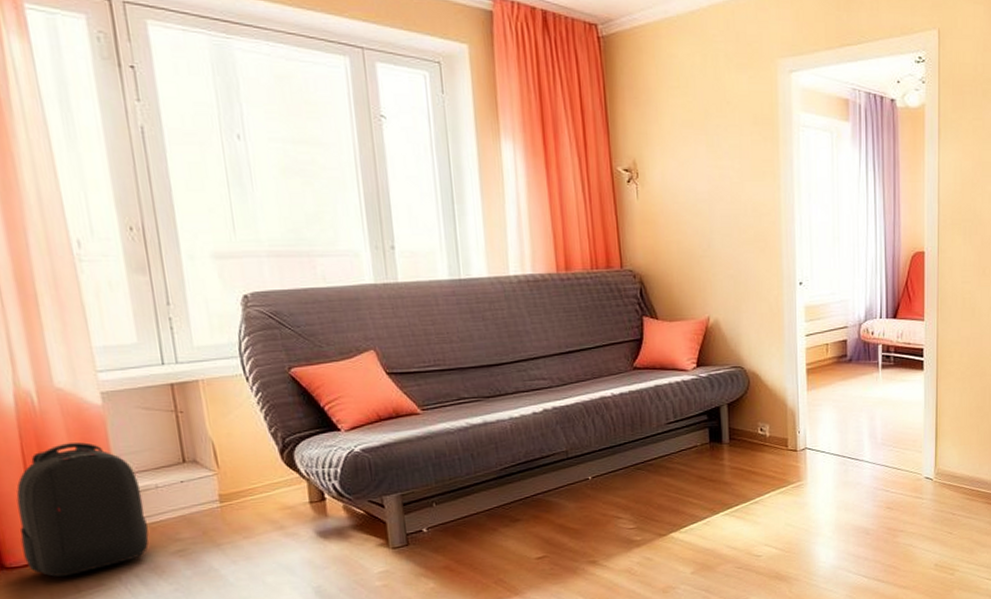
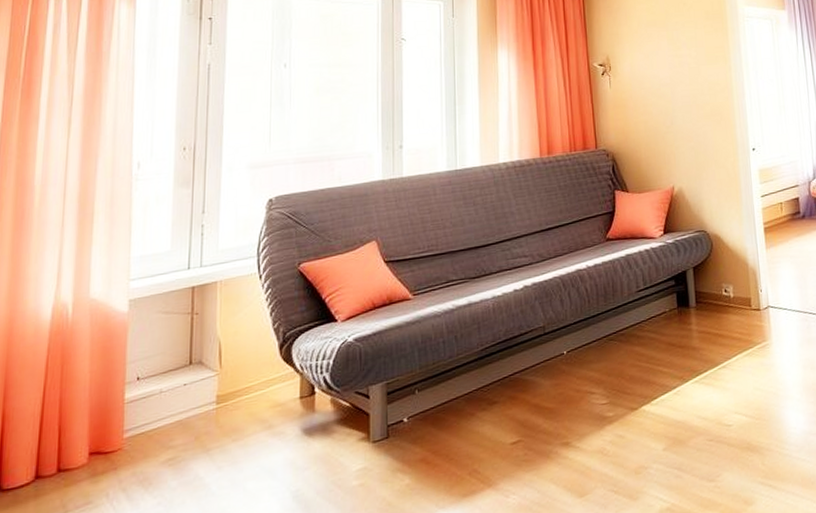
backpack: present [16,442,149,577] -> none [22,350,146,497]

